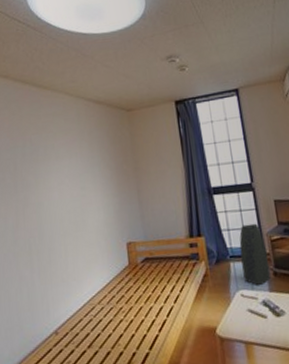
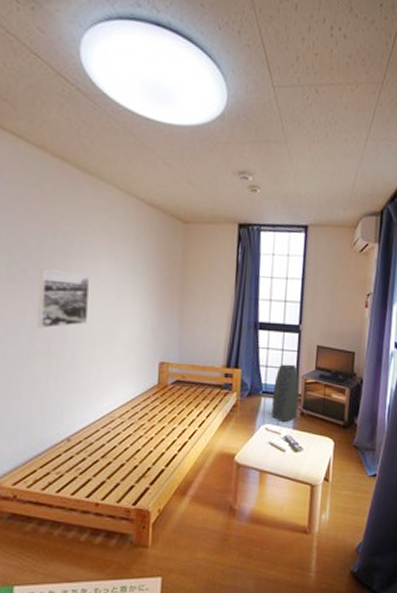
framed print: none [16,172,60,229] -> present [37,269,91,329]

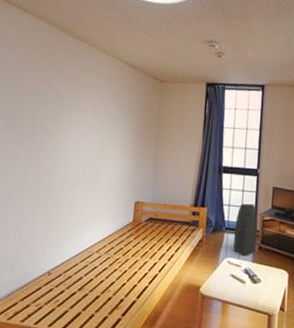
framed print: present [37,269,91,329] -> none [28,120,78,172]

